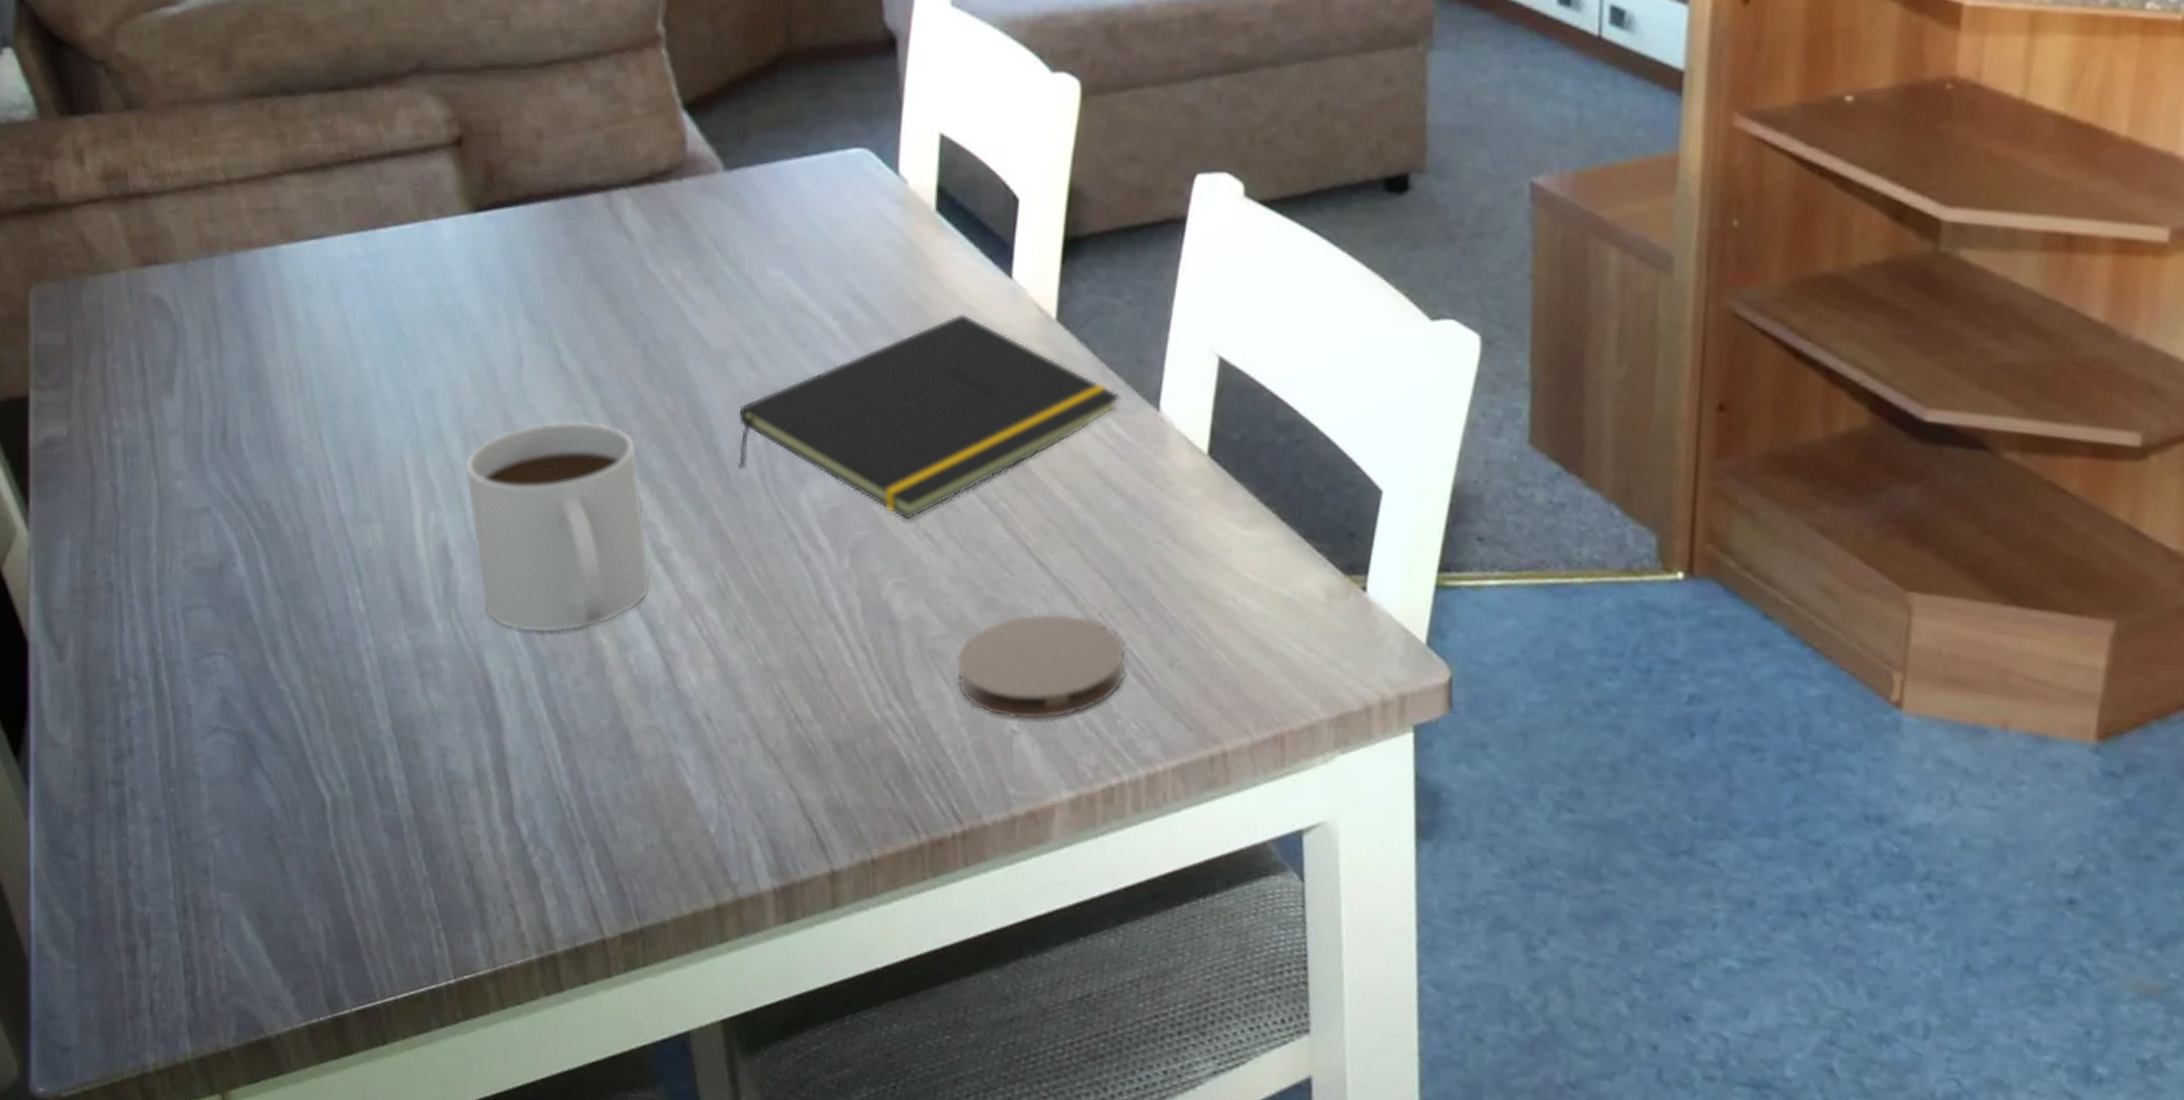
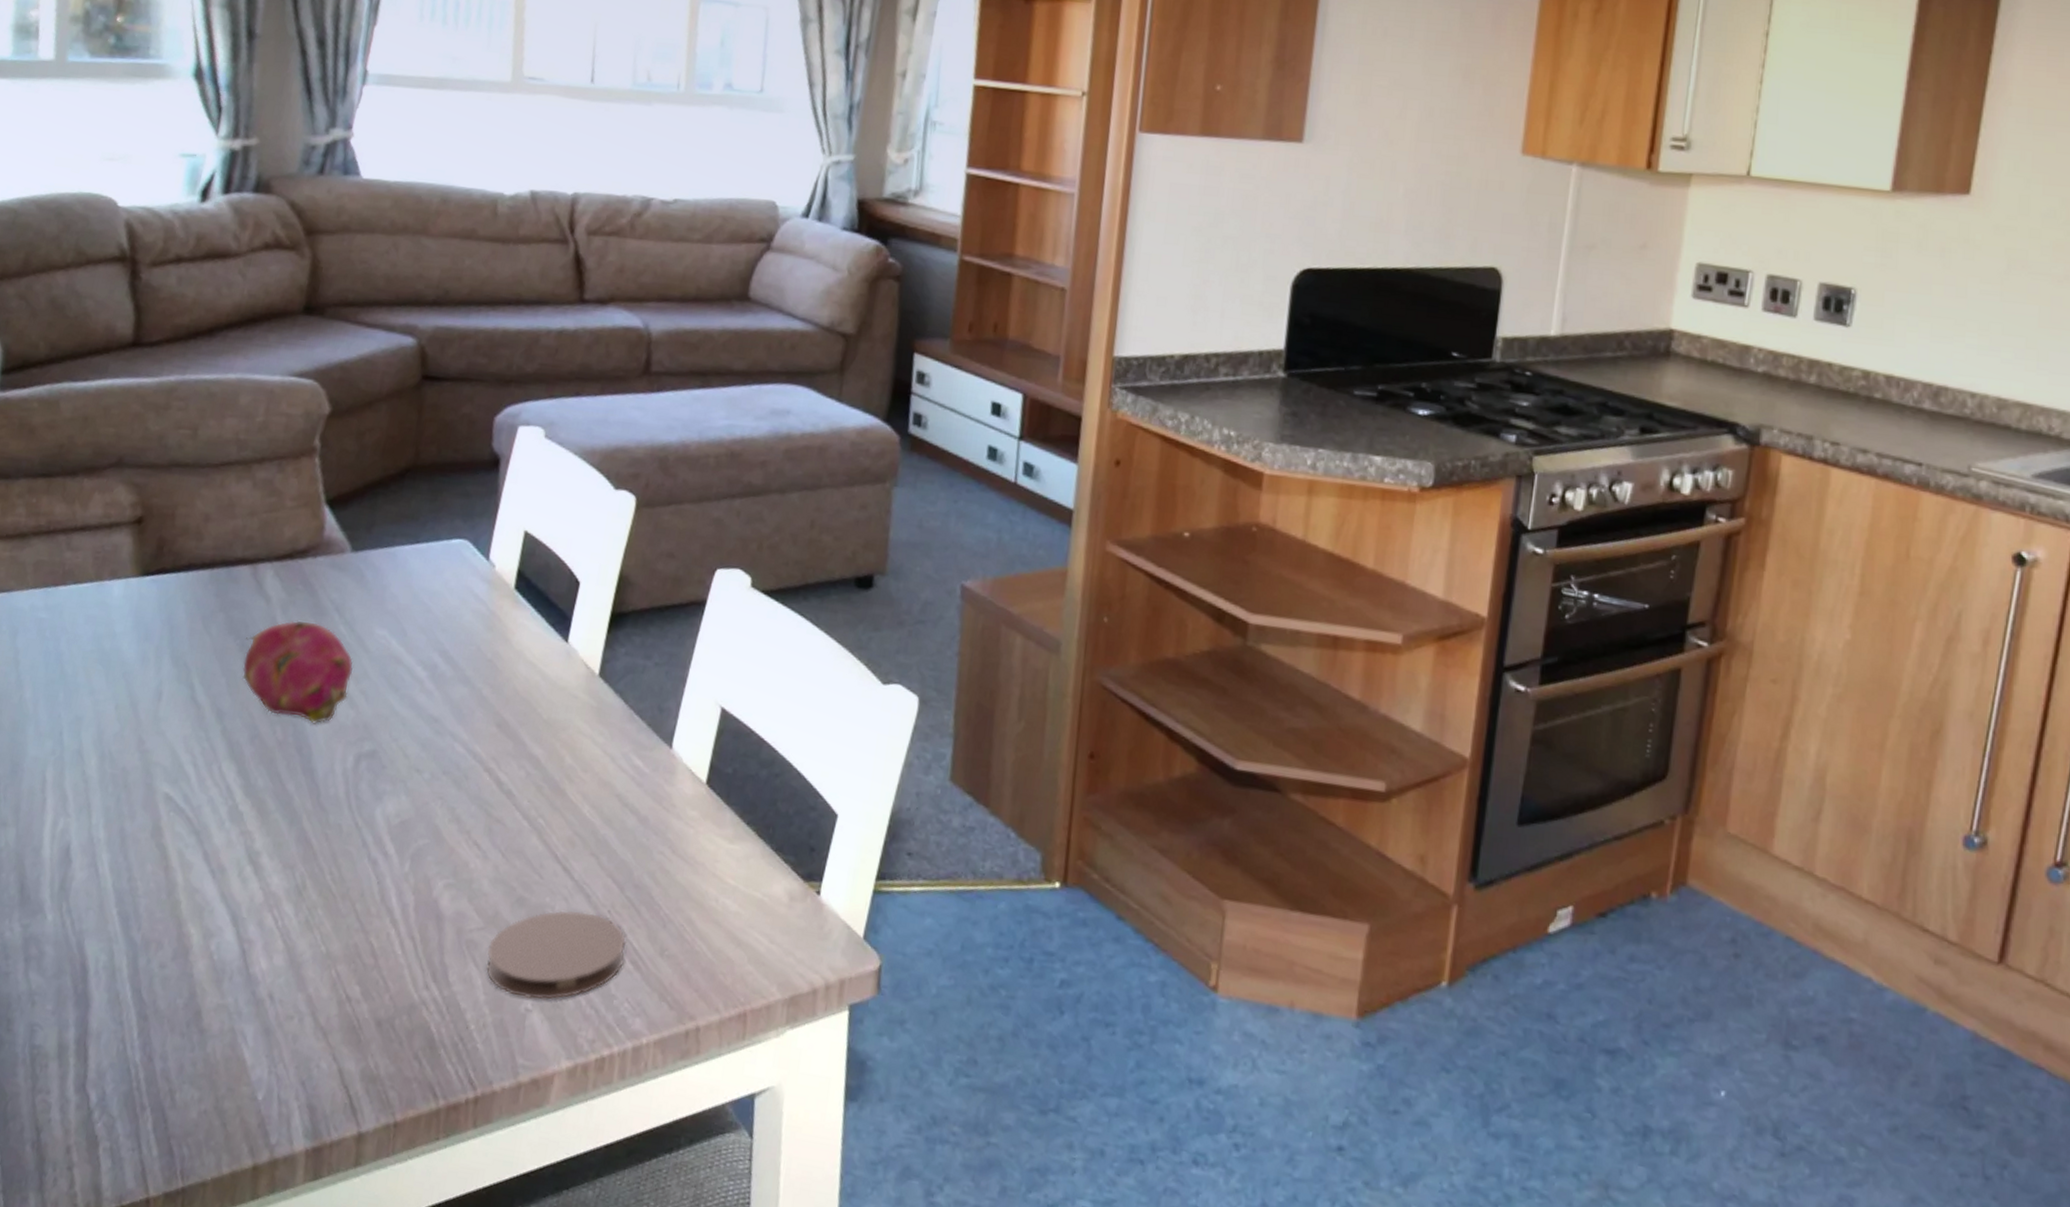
mug: present [465,421,650,633] -> none [93,745,245,923]
fruit: none [611,261,747,392] -> present [242,620,353,724]
notepad: present [738,313,1121,520] -> none [328,668,643,832]

